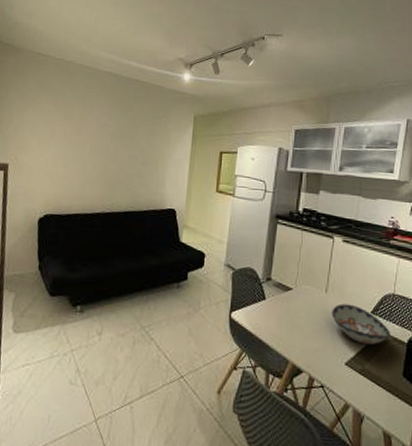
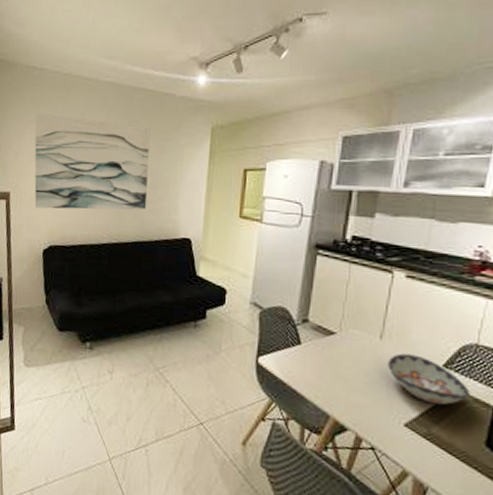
wall art: none [32,94,143,184] -> present [34,113,151,210]

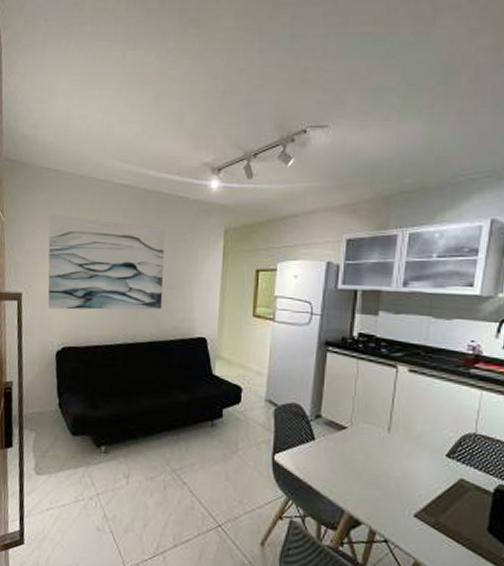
decorative bowl: present [387,353,470,405] -> none [396,445,472,494]

